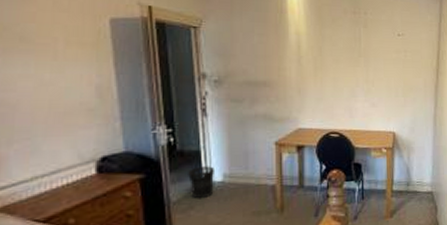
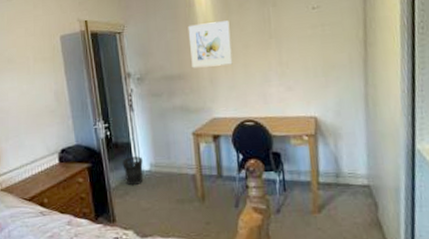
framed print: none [277,32,322,77] -> present [188,20,233,69]

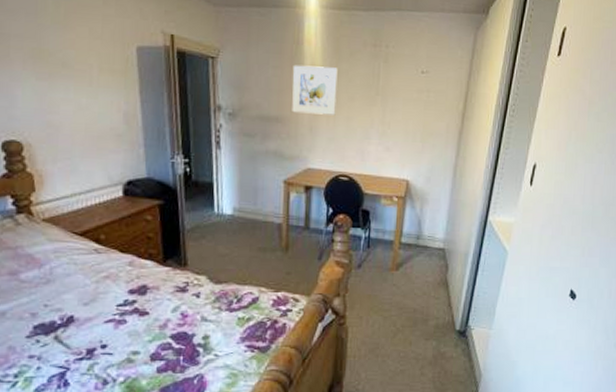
wastebasket: present [122,156,144,186] -> none [201,198,225,230]

